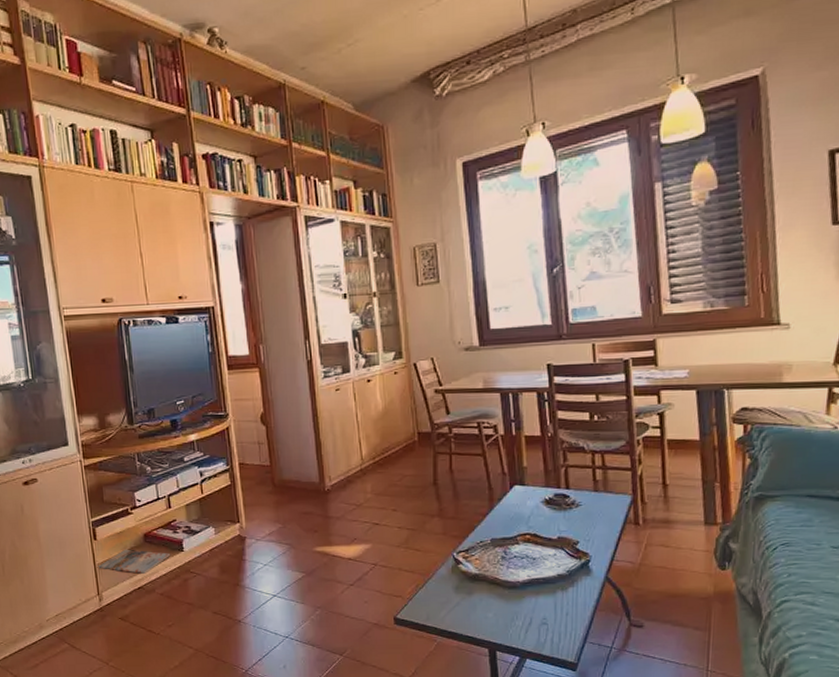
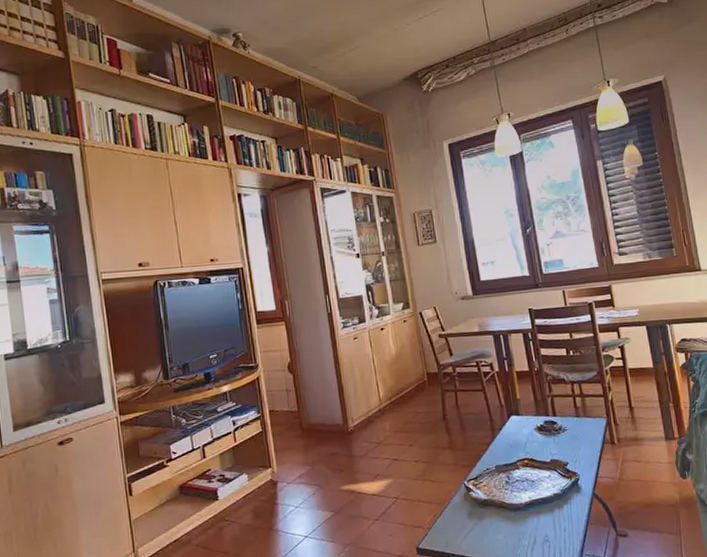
magazine: present [98,549,171,574] -> none [133,502,206,527]

